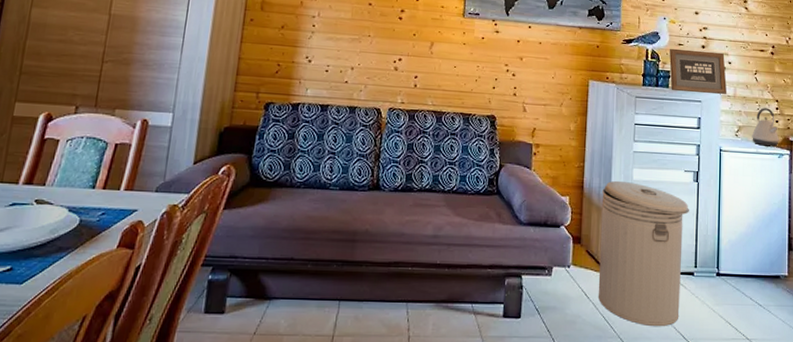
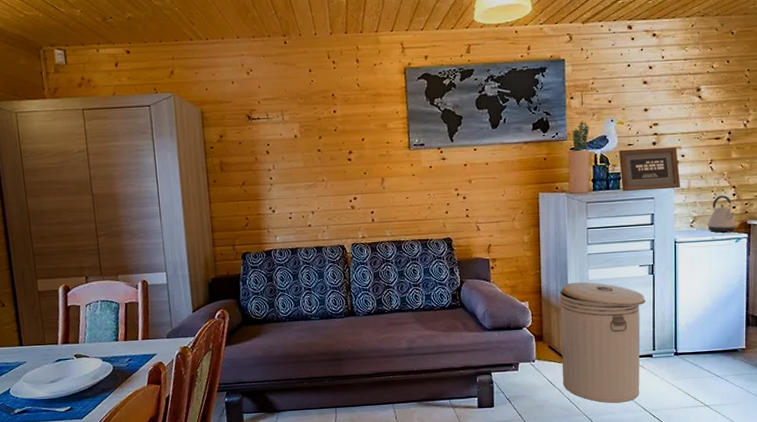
vase: none [619,14,643,88] -> present [568,121,590,195]

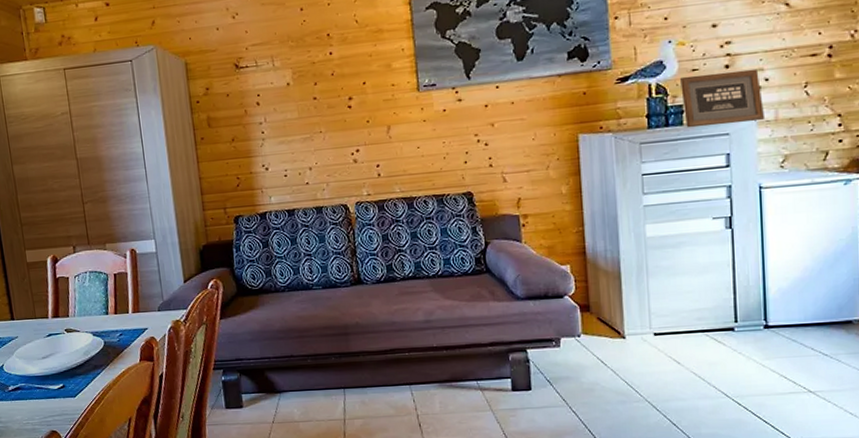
can: present [560,282,646,403] -> none [609,240,723,388]
vase: present [568,121,590,195] -> none [613,44,643,135]
kettle: present [707,195,736,233] -> none [803,126,845,174]

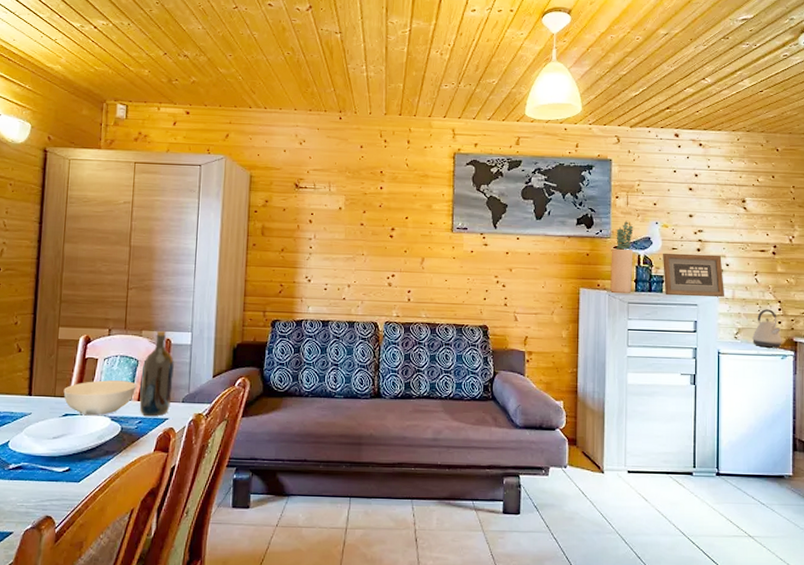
bowl: none [42,295,111,334] -> present [63,380,137,416]
wine bottle: none [112,241,147,328] -> present [139,330,174,417]
vase: none [613,44,643,135] -> present [610,220,634,294]
kettle: none [803,126,845,174] -> present [751,309,782,348]

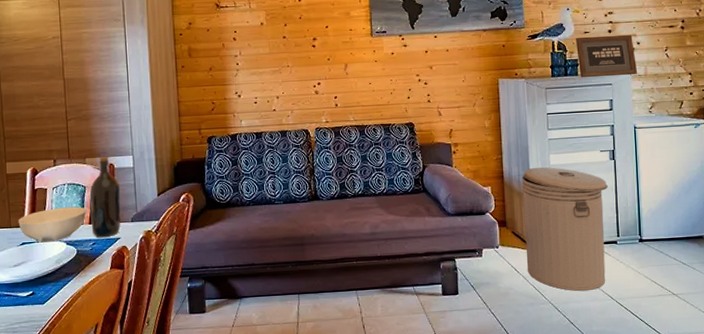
can: none [595,385,687,524] -> present [522,167,608,292]
vase: present [610,220,634,294] -> none [526,9,548,81]
kettle: present [751,309,782,348] -> none [665,82,695,119]

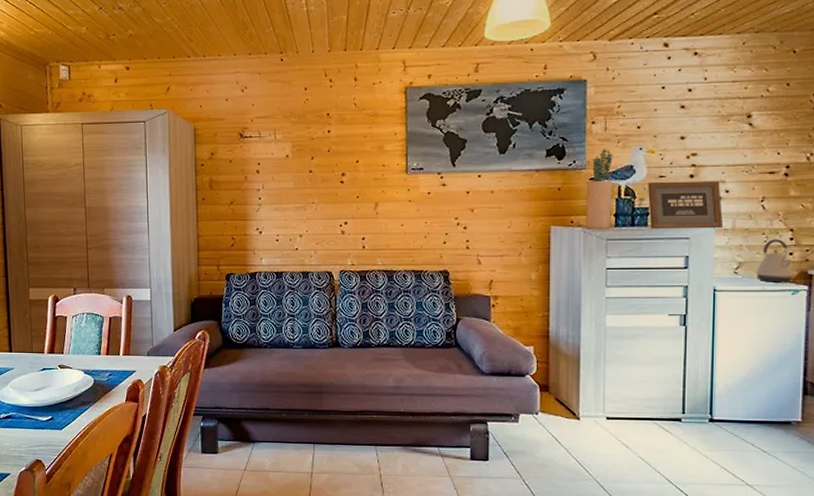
bowl: present [18,206,87,243] -> none [39,336,104,370]
wine bottle: present [89,156,121,238] -> none [107,288,137,370]
can: present [522,167,608,292] -> none [570,328,675,471]
vase: none [526,9,548,81] -> present [586,148,613,230]
kettle: none [665,82,695,119] -> present [755,239,793,283]

